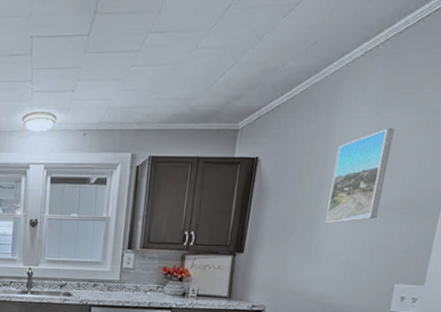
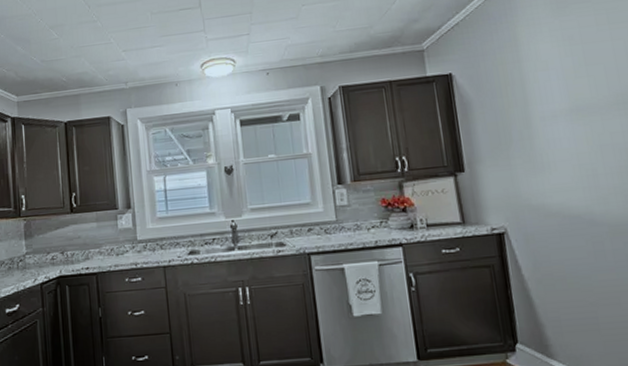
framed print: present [325,129,395,223] -> none [529,30,593,129]

